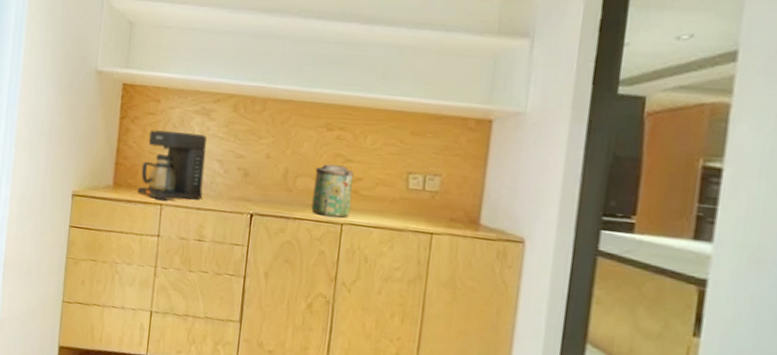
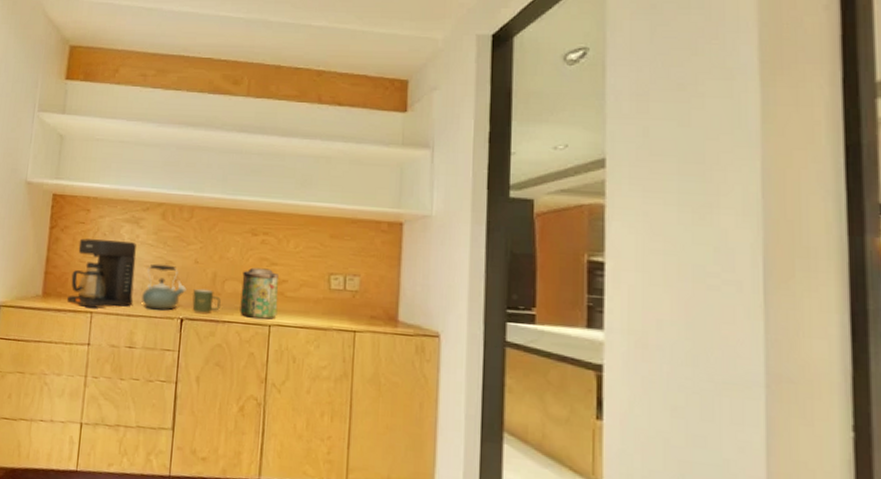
kettle: none [211,157,257,206] -> present [142,263,187,311]
mug: none [262,184,292,211] -> present [192,288,221,315]

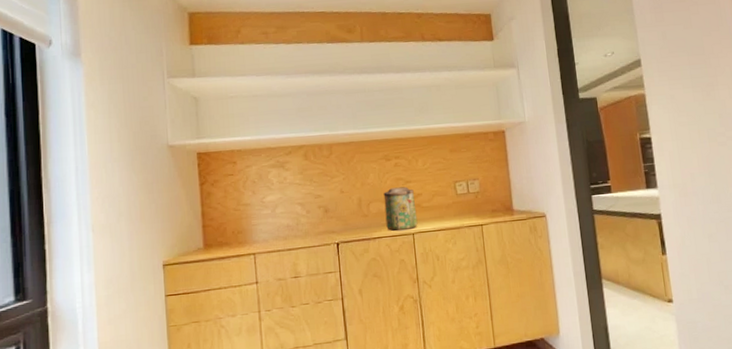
coffee maker: present [67,238,136,308] -> none [229,184,292,250]
kettle: present [142,263,187,311] -> none [298,198,337,241]
mug: present [192,288,221,315] -> none [343,213,369,236]

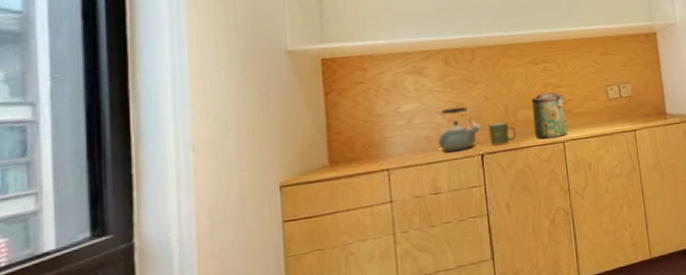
kettle: none [298,198,337,241] -> present [438,106,482,153]
mug: none [343,213,369,236] -> present [488,121,516,147]

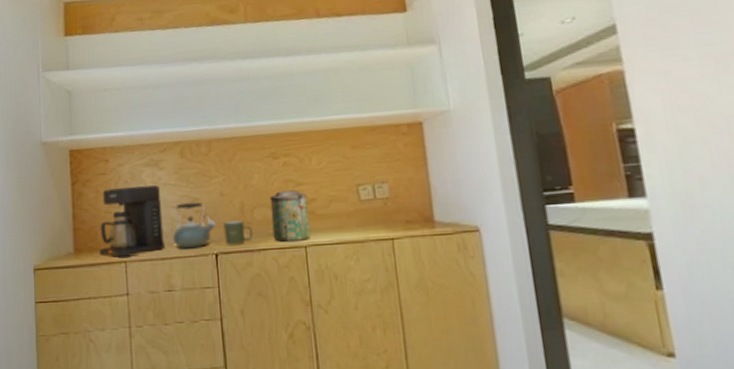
coffee maker: none [359,92,431,166] -> present [100,185,166,257]

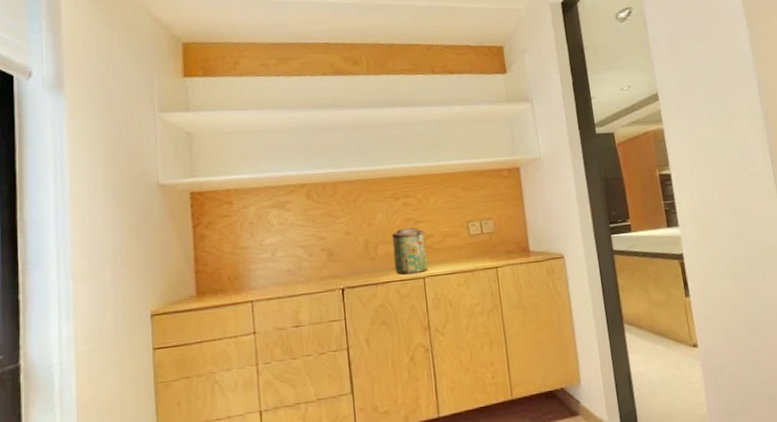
coffee maker: present [100,185,166,257] -> none [224,226,293,298]
kettle: present [173,201,217,249] -> none [300,240,343,286]
mug: present [223,220,253,246] -> none [349,256,377,281]

